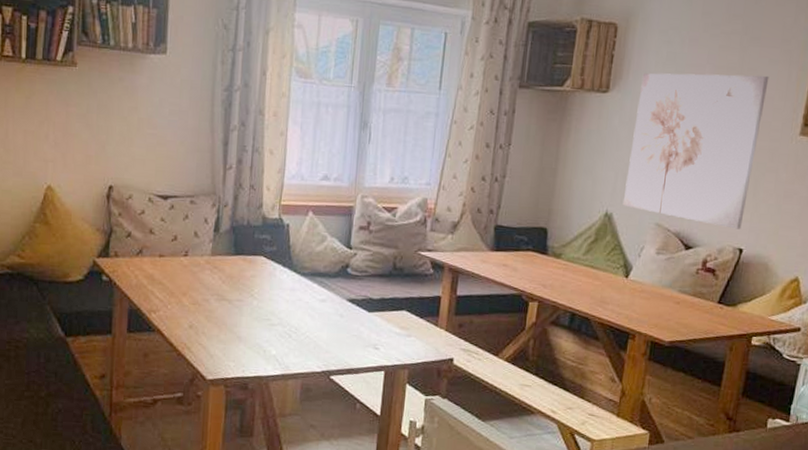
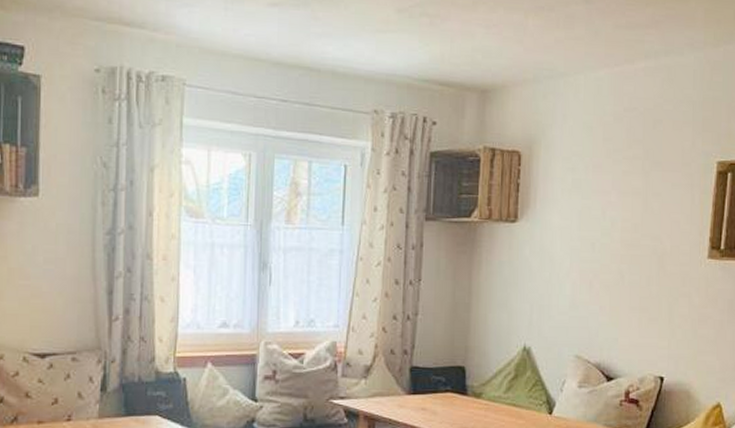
wall art: present [622,73,769,230] -> none [540,199,673,357]

